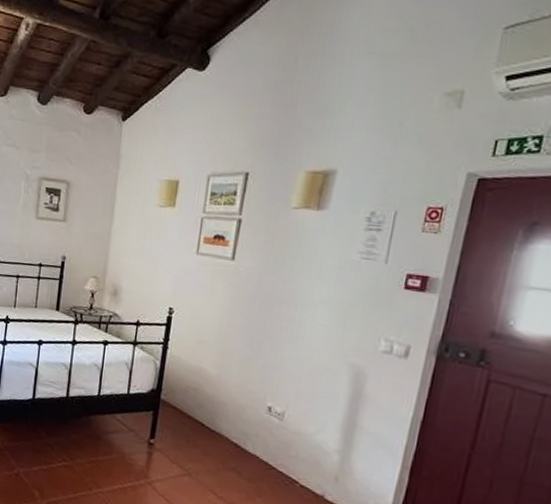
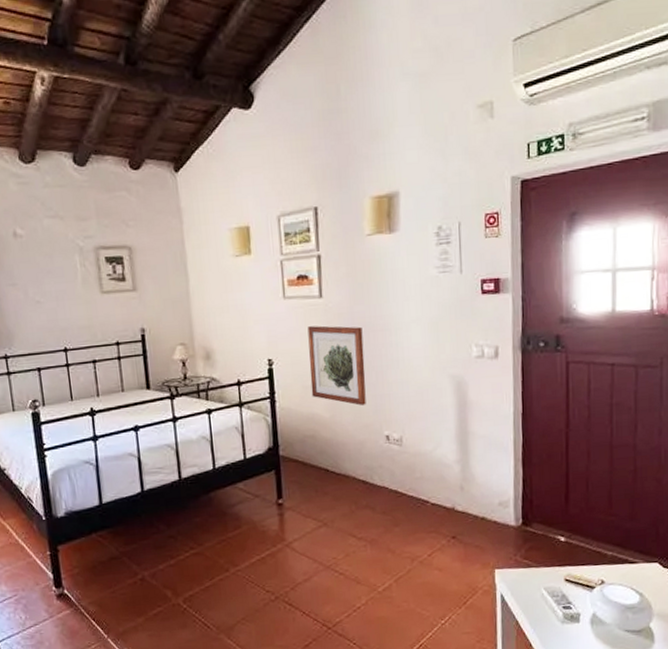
wall art: none [203,285,268,372] -> present [307,325,366,405]

